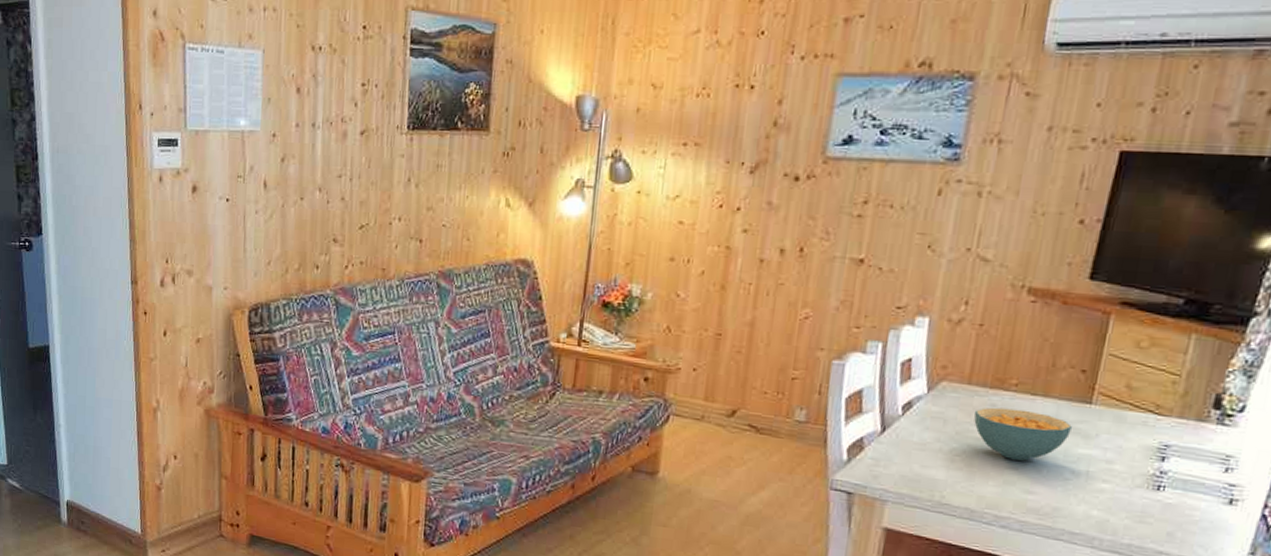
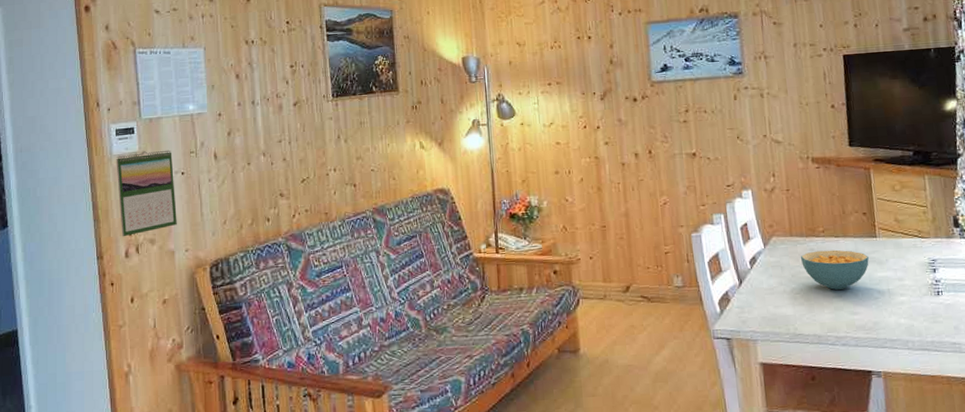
calendar: none [156,169,218,264] -> present [116,150,177,237]

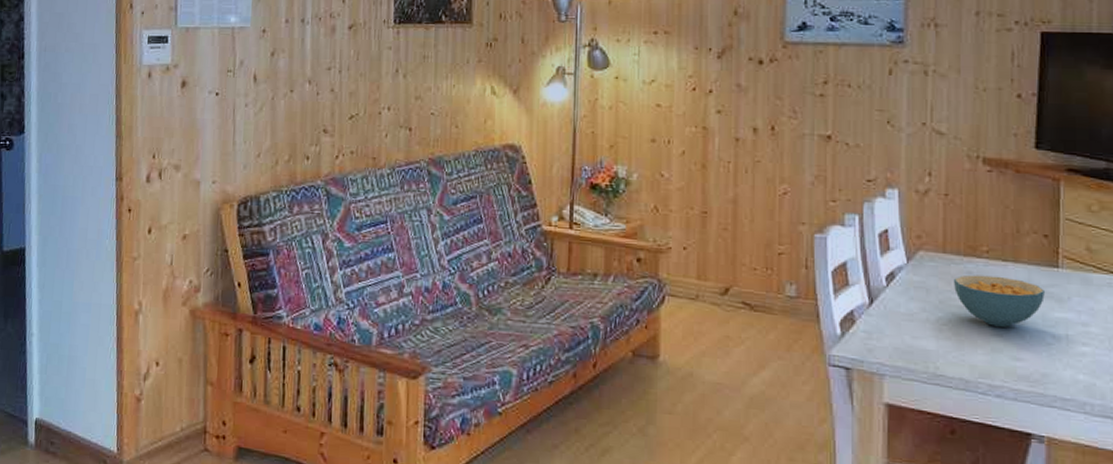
calendar: present [116,150,177,237] -> none [144,64,208,159]

